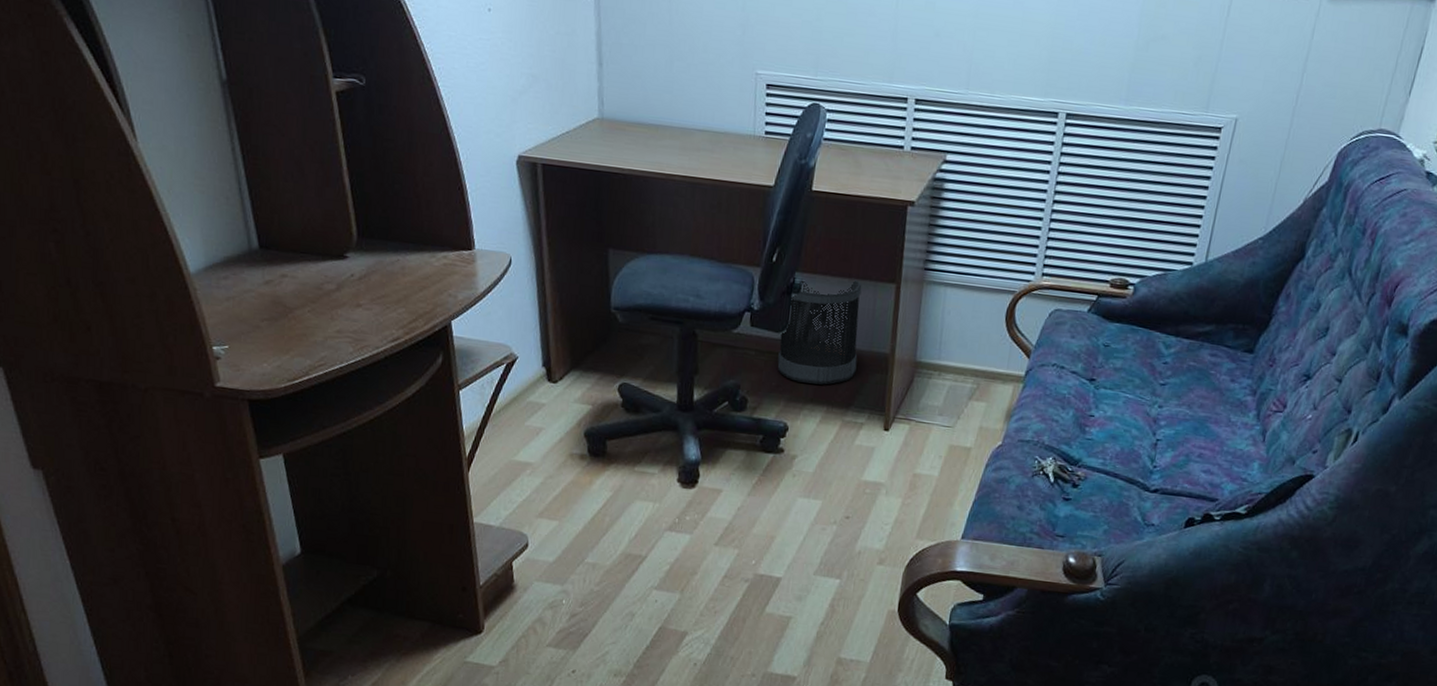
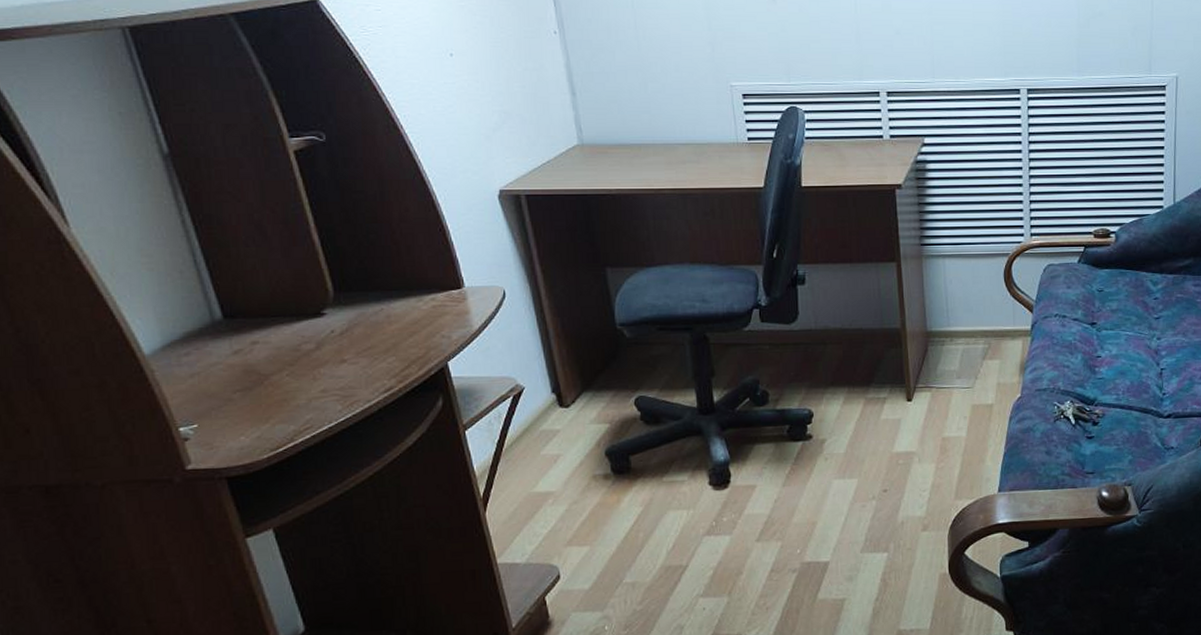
wastebasket: present [777,278,862,385] -> none [792,262,871,368]

